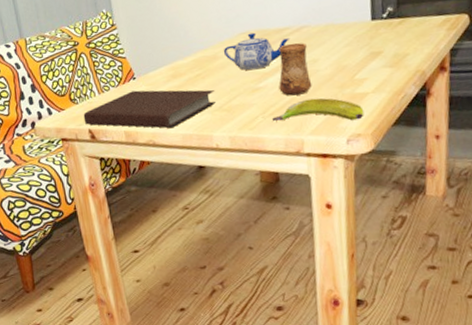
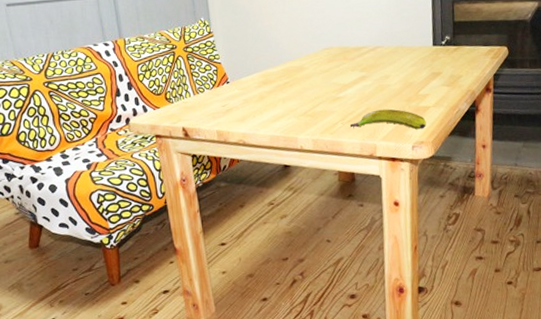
notebook: present [83,89,217,129] -> none [178,93,302,130]
teapot: present [223,32,290,71] -> none [309,49,367,82]
cup: present [279,42,312,96] -> none [356,60,384,106]

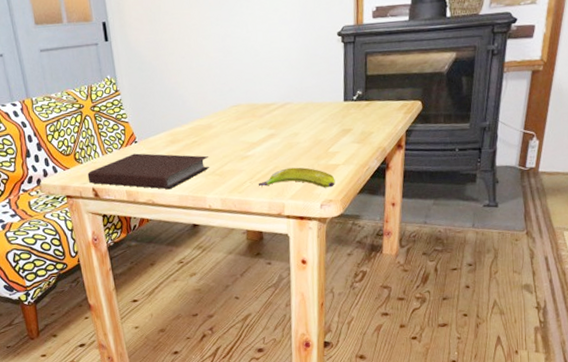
notebook: none [178,93,302,130] -> present [87,153,210,190]

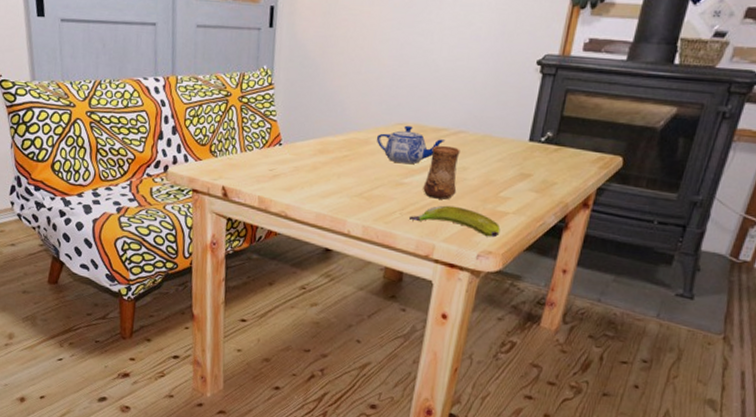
notebook: present [87,153,210,190] -> none [219,156,359,204]
teapot: none [217,106,276,140] -> present [376,125,446,165]
cup: none [265,117,293,164] -> present [423,145,460,200]

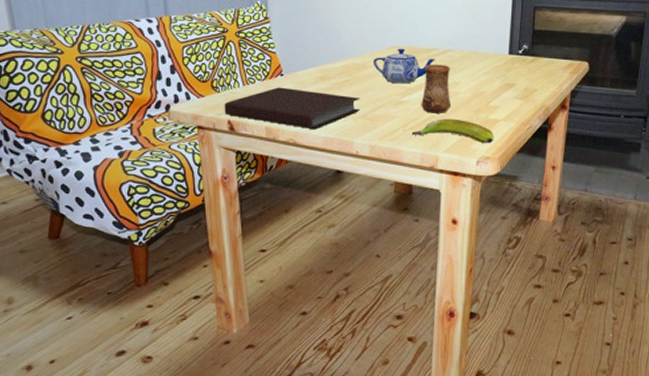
notebook: none [219,156,359,204] -> present [224,87,361,130]

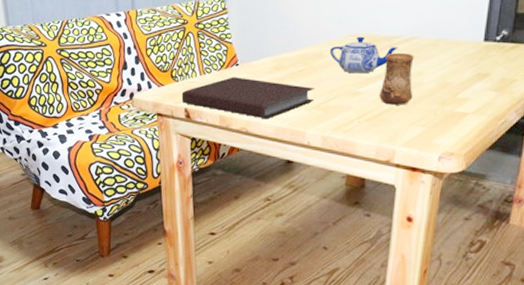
banana: present [411,118,494,144] -> none [367,110,461,139]

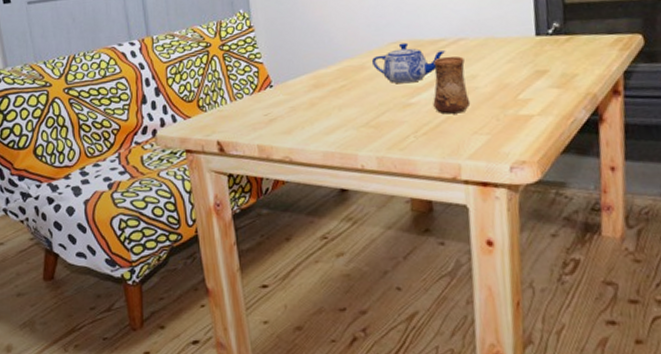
notebook: present [181,77,315,119] -> none [212,99,363,145]

